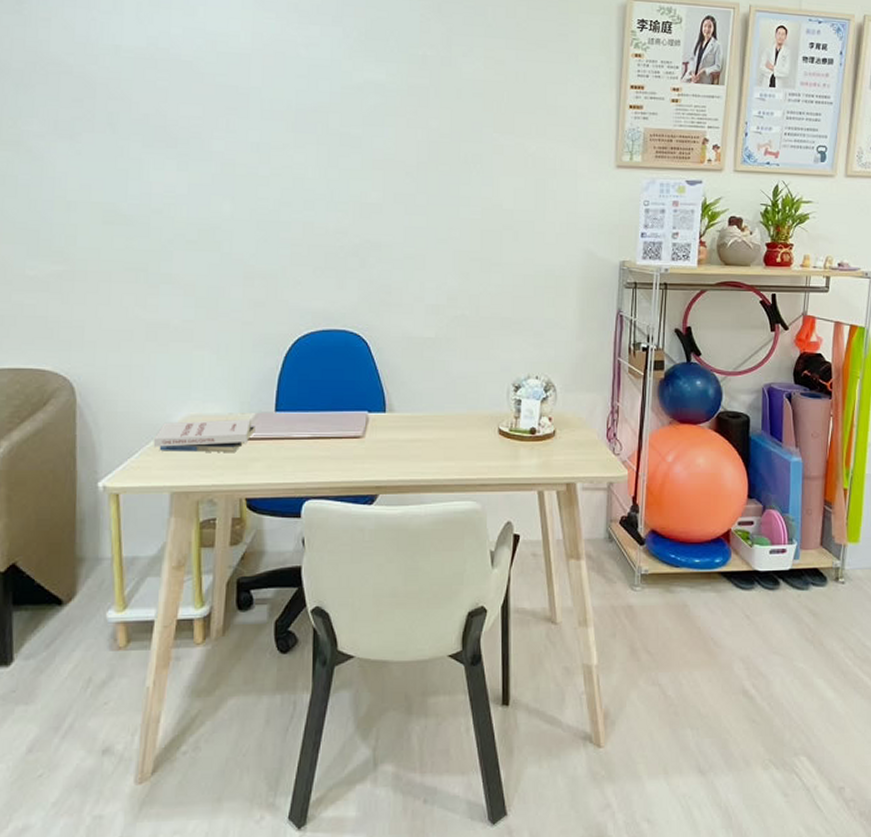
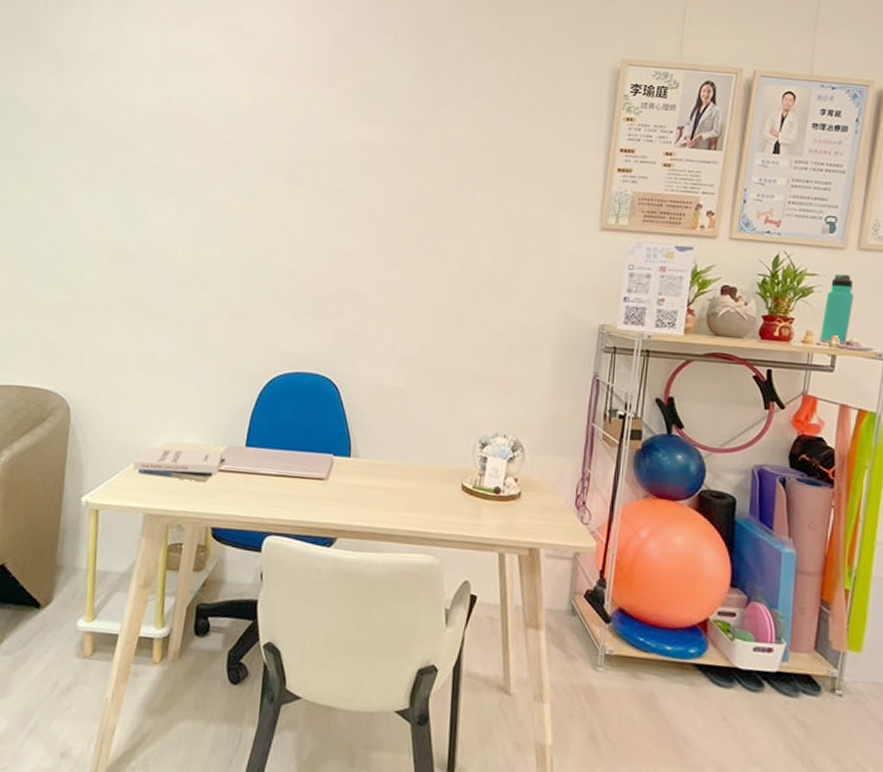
thermos bottle: none [816,200,843,267] -> present [820,274,854,346]

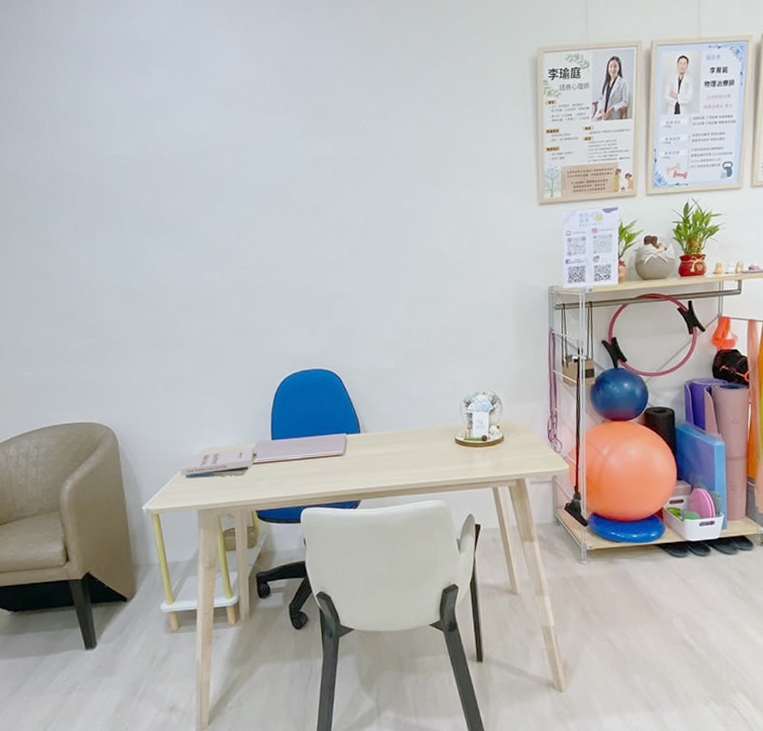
thermos bottle: present [820,274,854,346] -> none [727,211,752,272]

